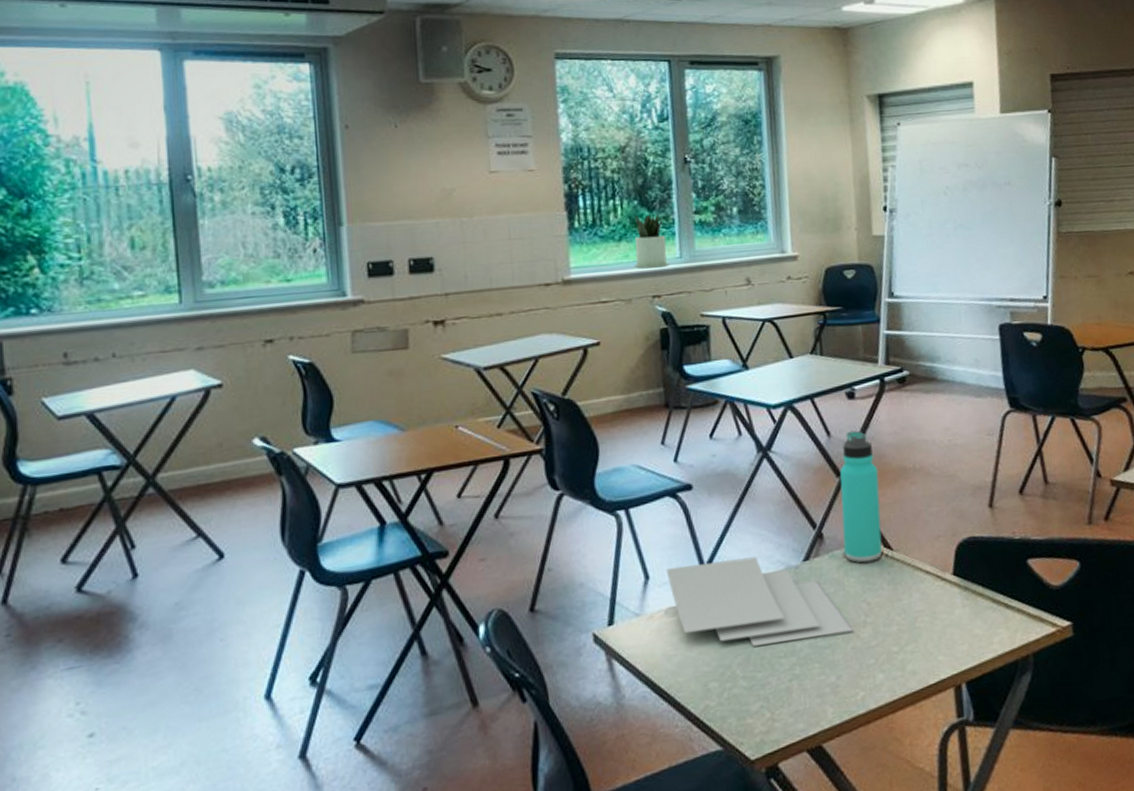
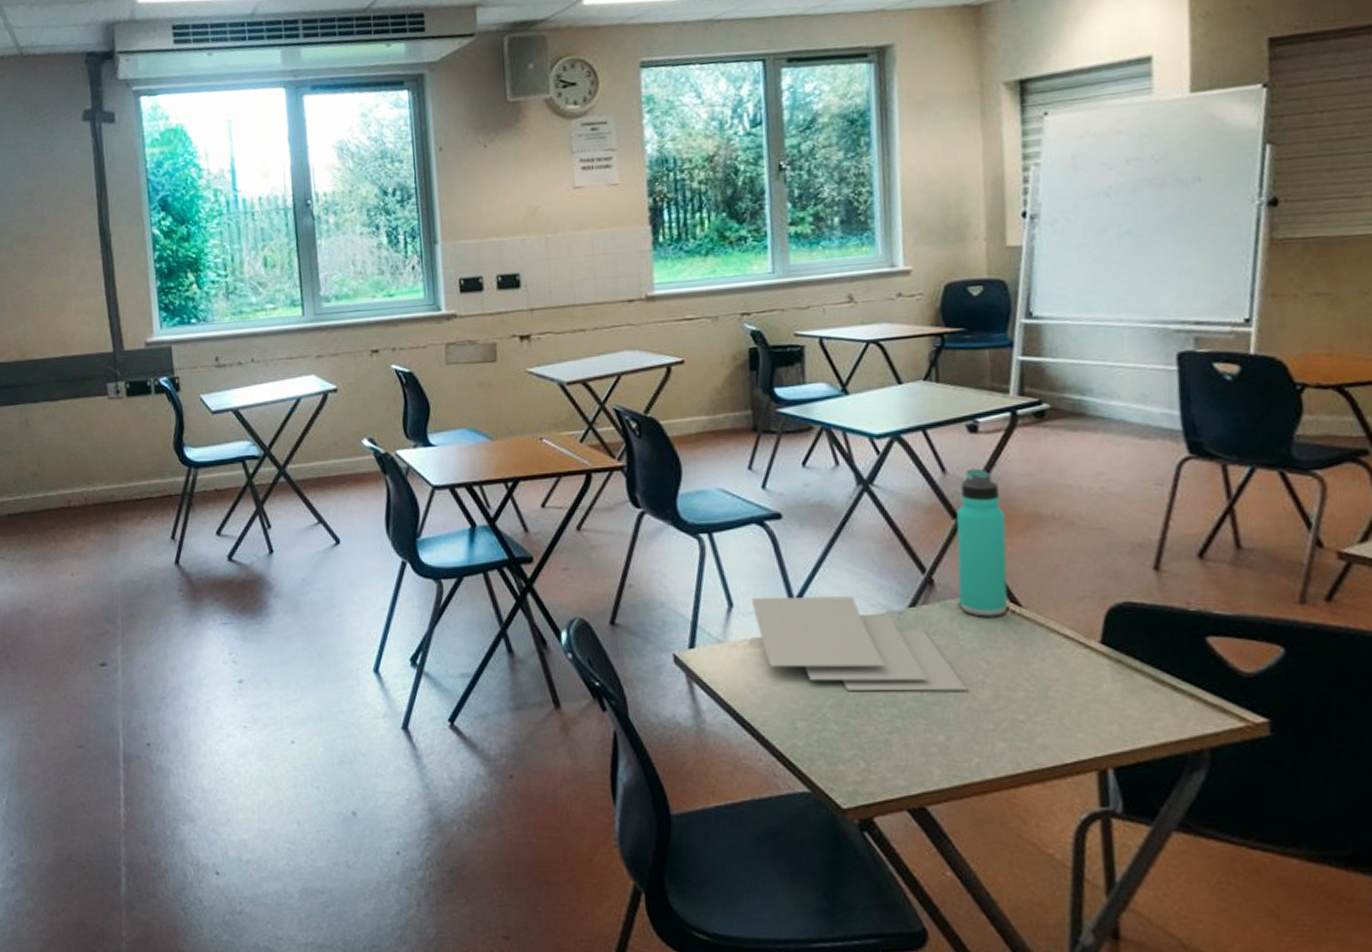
planter: present [633,213,670,269] -> none [721,225,761,285]

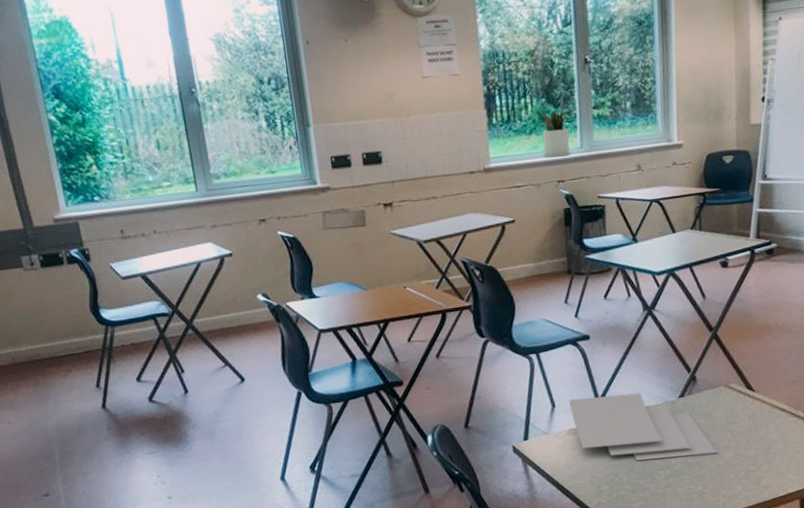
planter: none [721,225,761,285] -> present [542,109,572,158]
thermos bottle: present [956,468,1008,617] -> none [712,293,746,401]

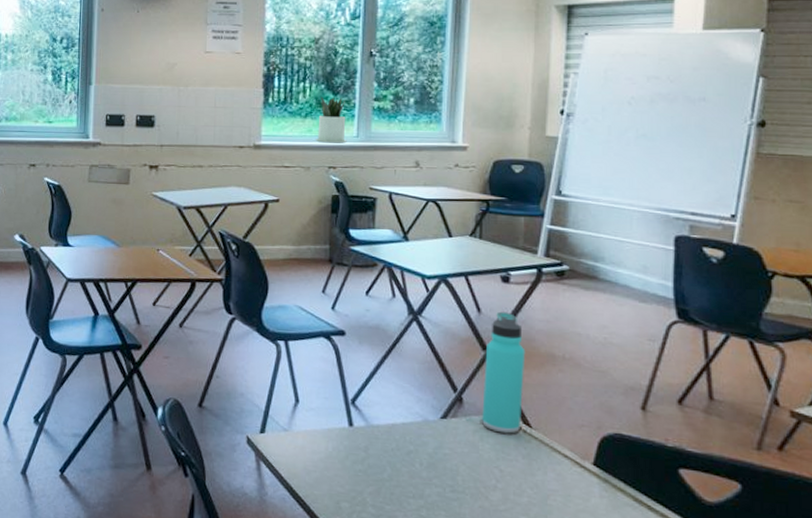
papers: present [568,393,718,461] -> none [314,397,482,492]
thermos bottle: none [712,293,746,401] -> present [482,311,526,434]

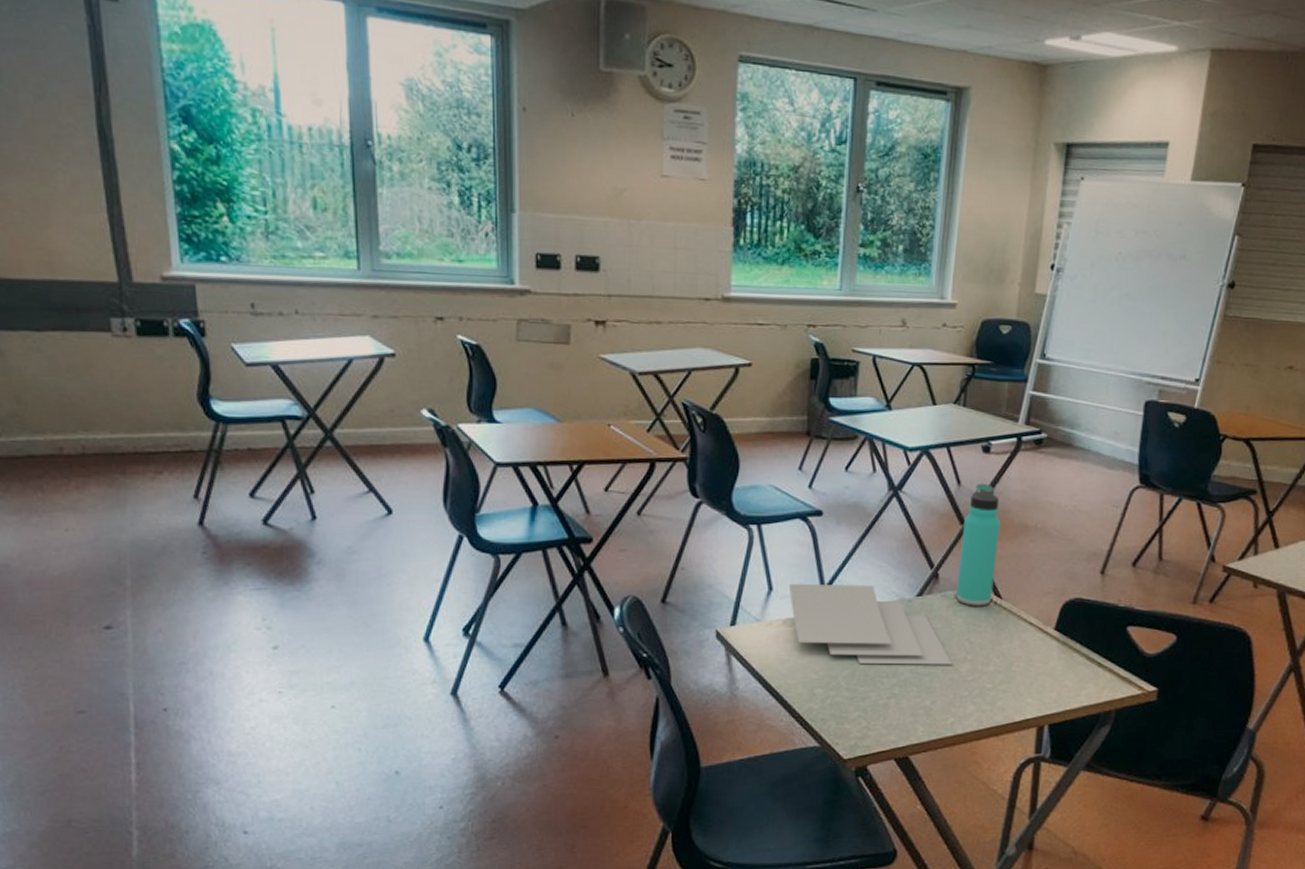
papers: none [314,397,482,492] -> present [788,583,953,665]
planter: present [315,97,347,143] -> none [793,240,829,297]

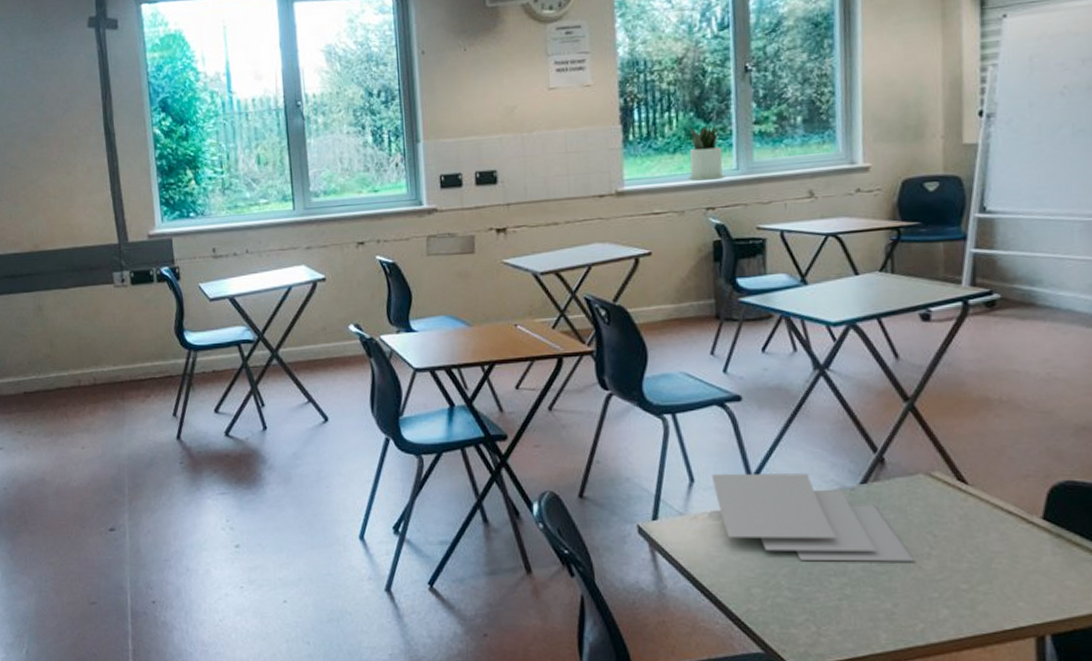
planter: none [793,240,829,297] -> present [687,124,726,181]
thermos bottle: present [956,483,1001,606] -> none [907,354,955,494]

